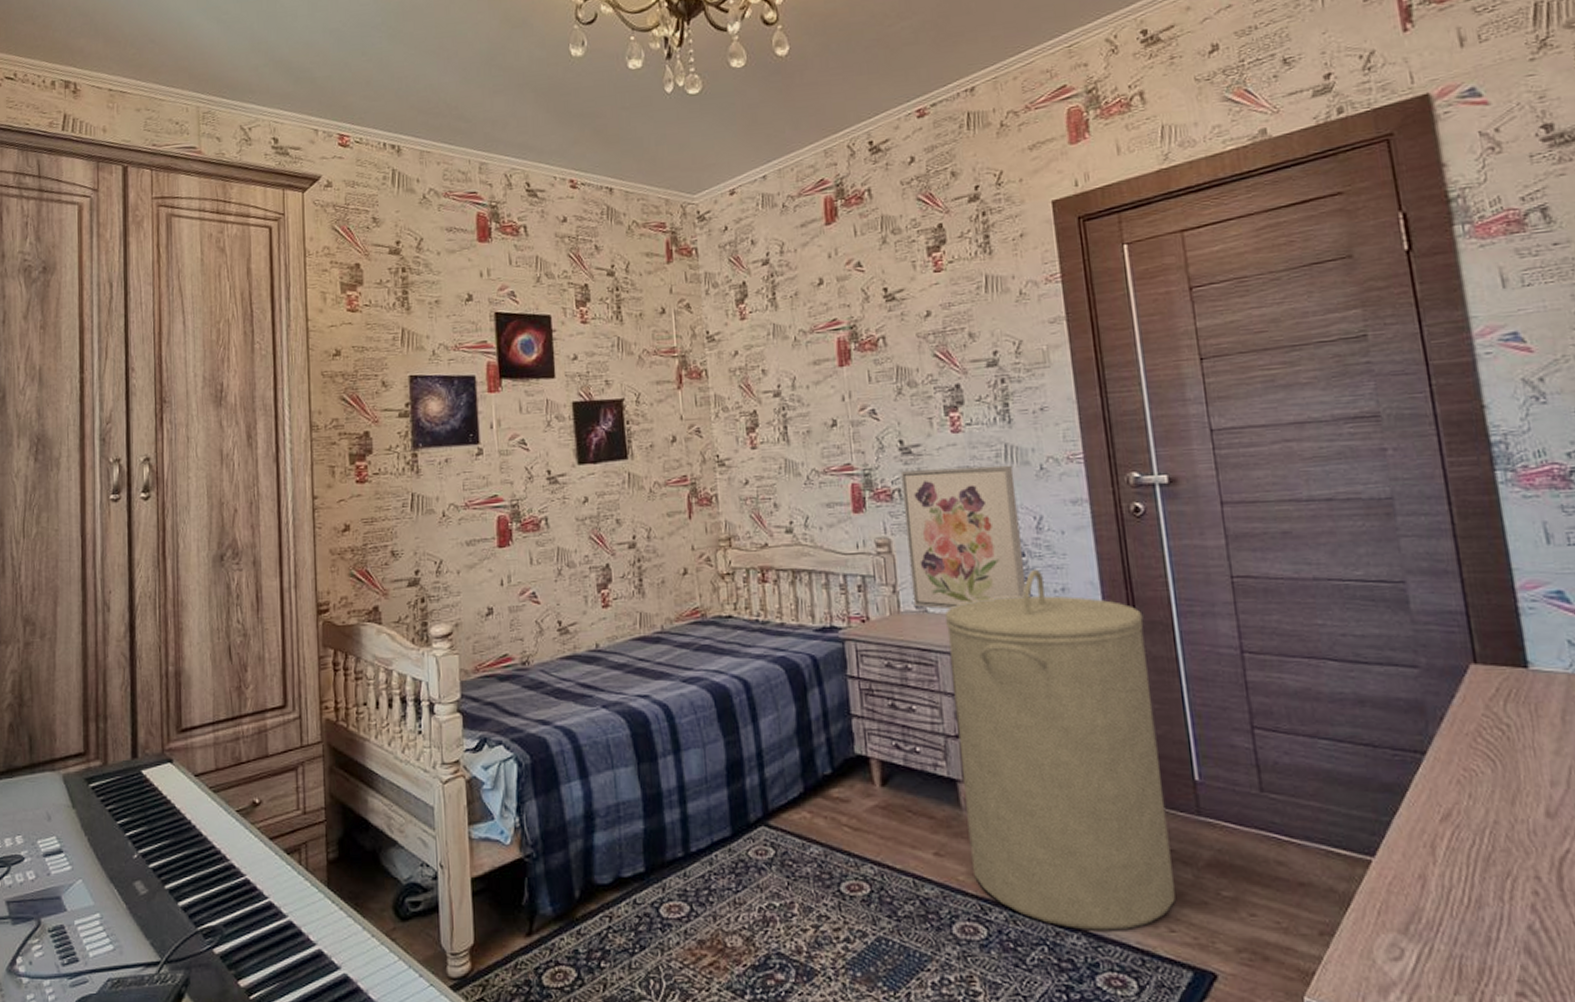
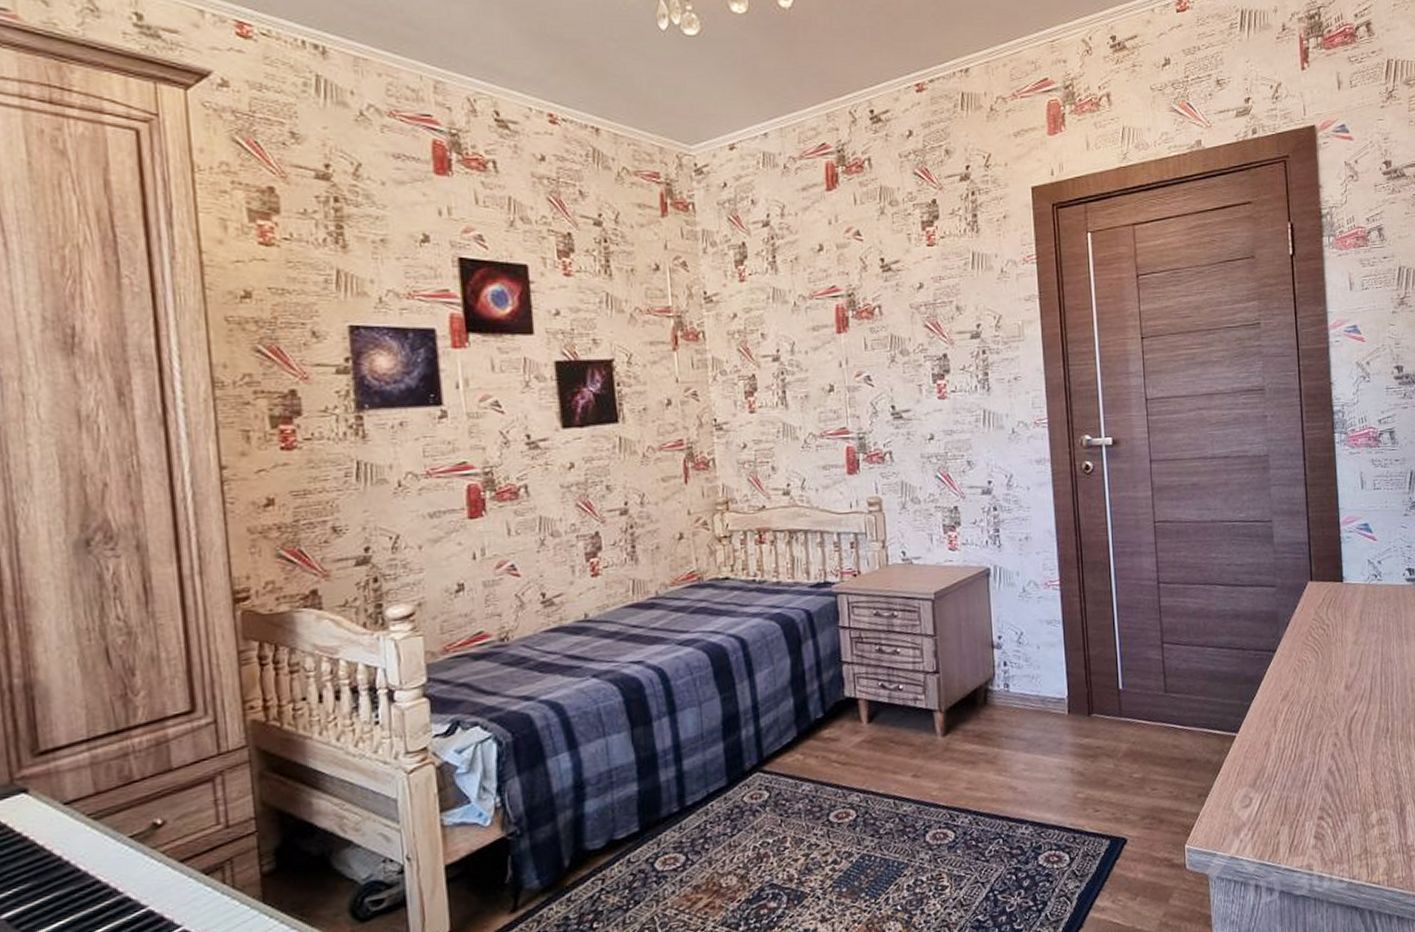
wall art: present [900,465,1027,610] -> none [892,429,997,561]
laundry hamper: present [945,568,1175,931] -> none [927,521,1100,821]

